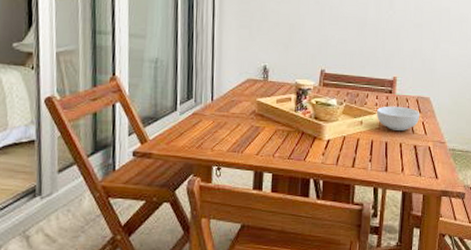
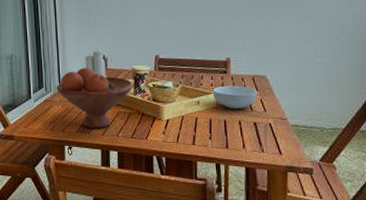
fruit bowl: none [207,77,296,148] -> present [56,67,135,129]
candle: none [243,58,268,91] -> present [85,49,108,78]

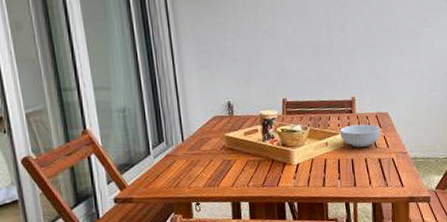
fruit bowl: present [56,67,135,129] -> none [178,115,263,181]
candle: present [85,49,108,78] -> none [208,95,235,126]

